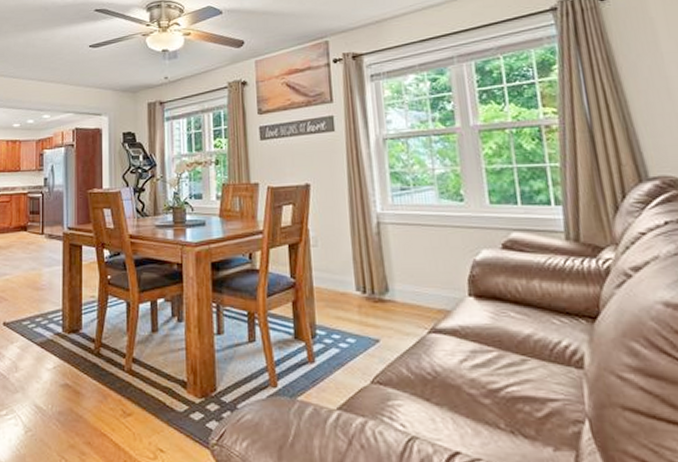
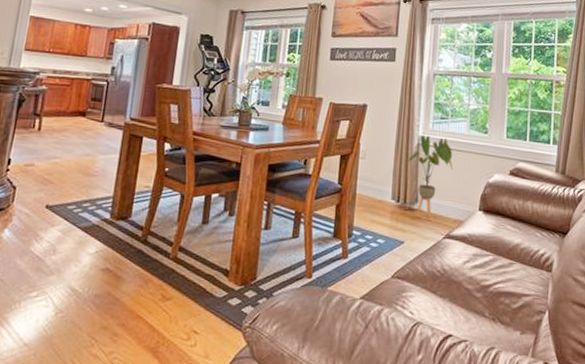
house plant: none [367,211,427,314] -> present [406,135,453,222]

